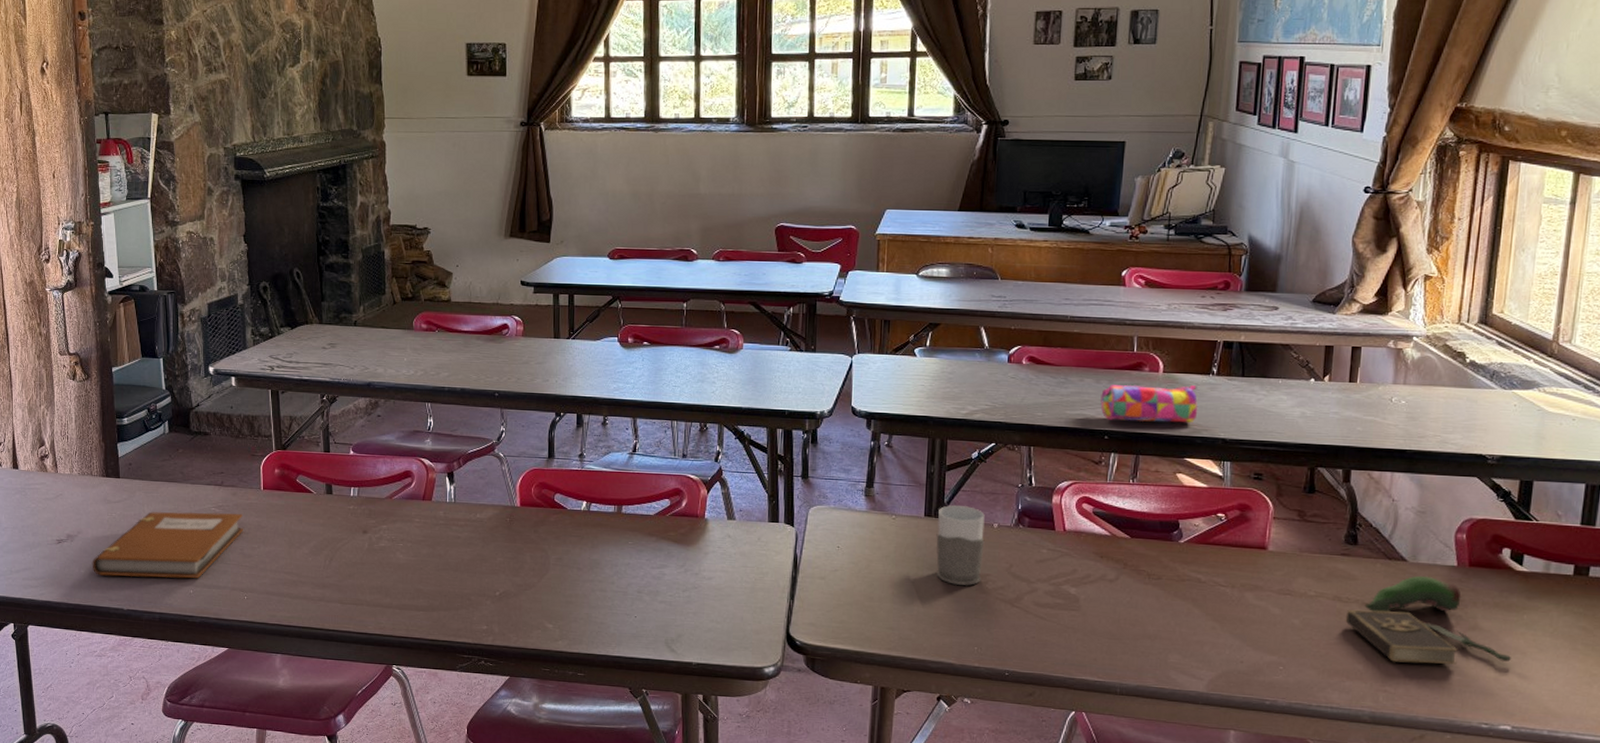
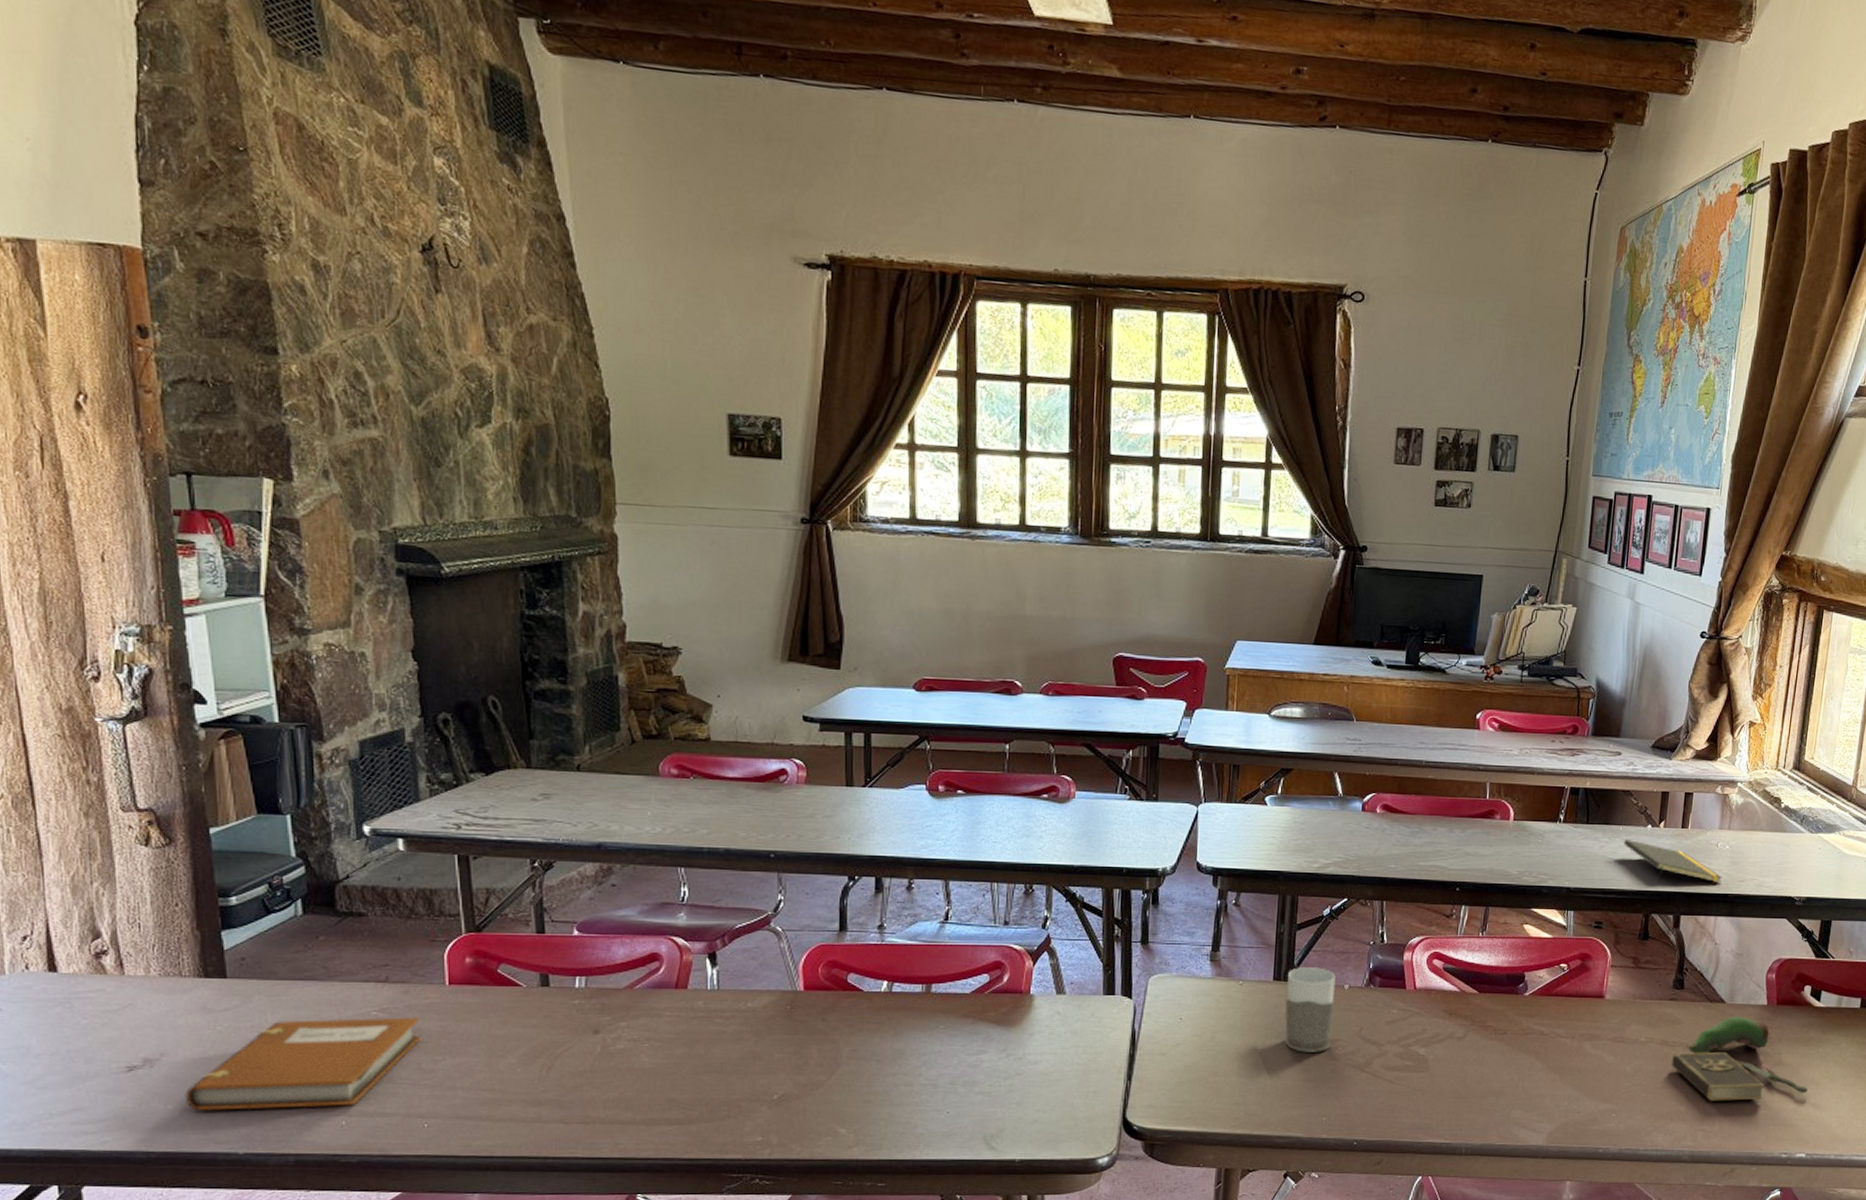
pencil case: present [1100,384,1198,423] -> none [1453,833,1546,873]
notepad: none [1284,392,1400,439] -> present [1624,838,1723,883]

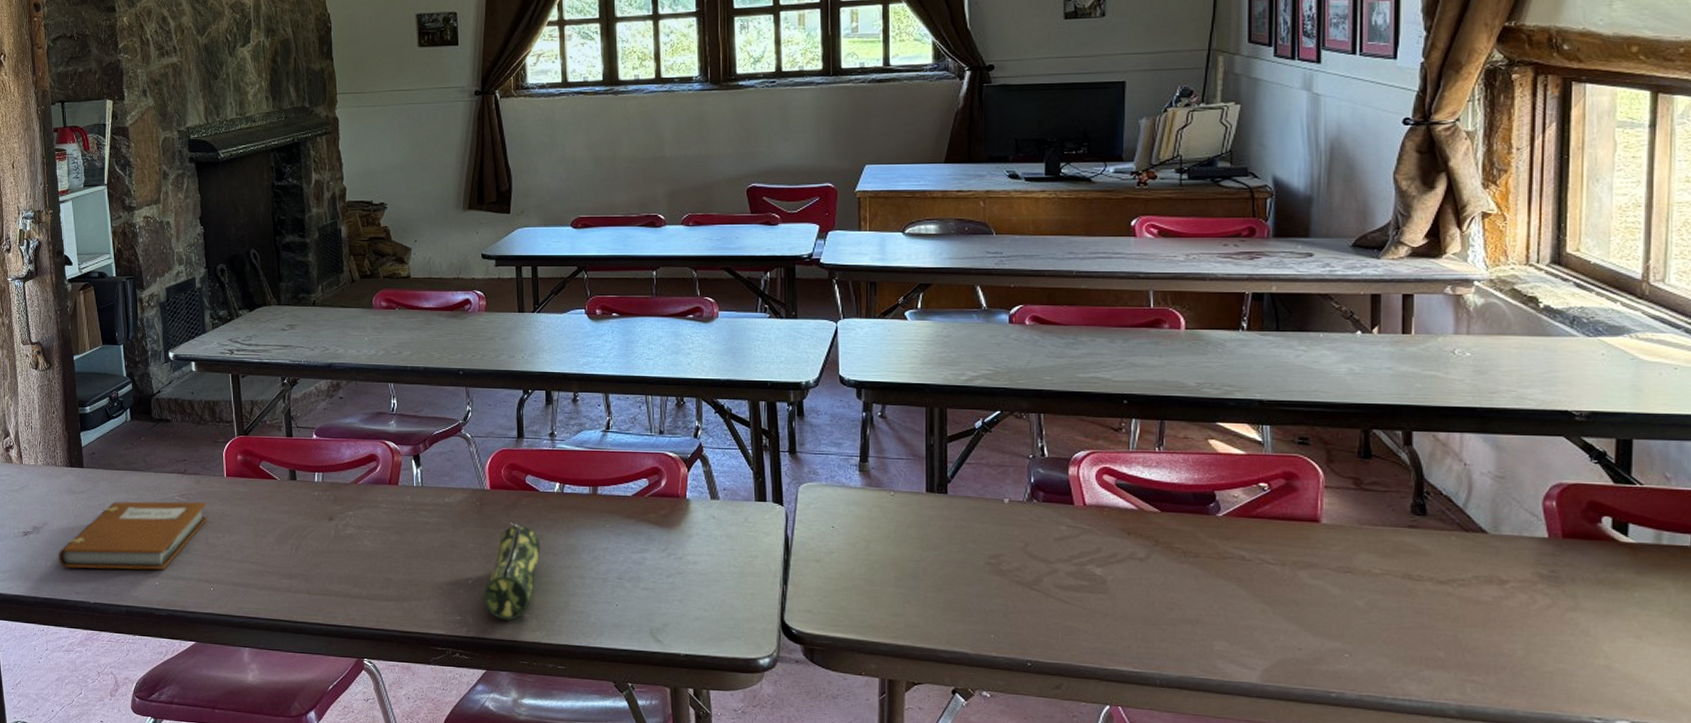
pencil case: none [791,1027,863,1138] -> present [483,522,541,621]
mug: present [1285,967,1336,1052] -> none [940,480,995,567]
notepad: present [1624,838,1723,883] -> none [1327,346,1467,395]
book: present [1671,1016,1809,1101] -> none [1419,549,1625,650]

